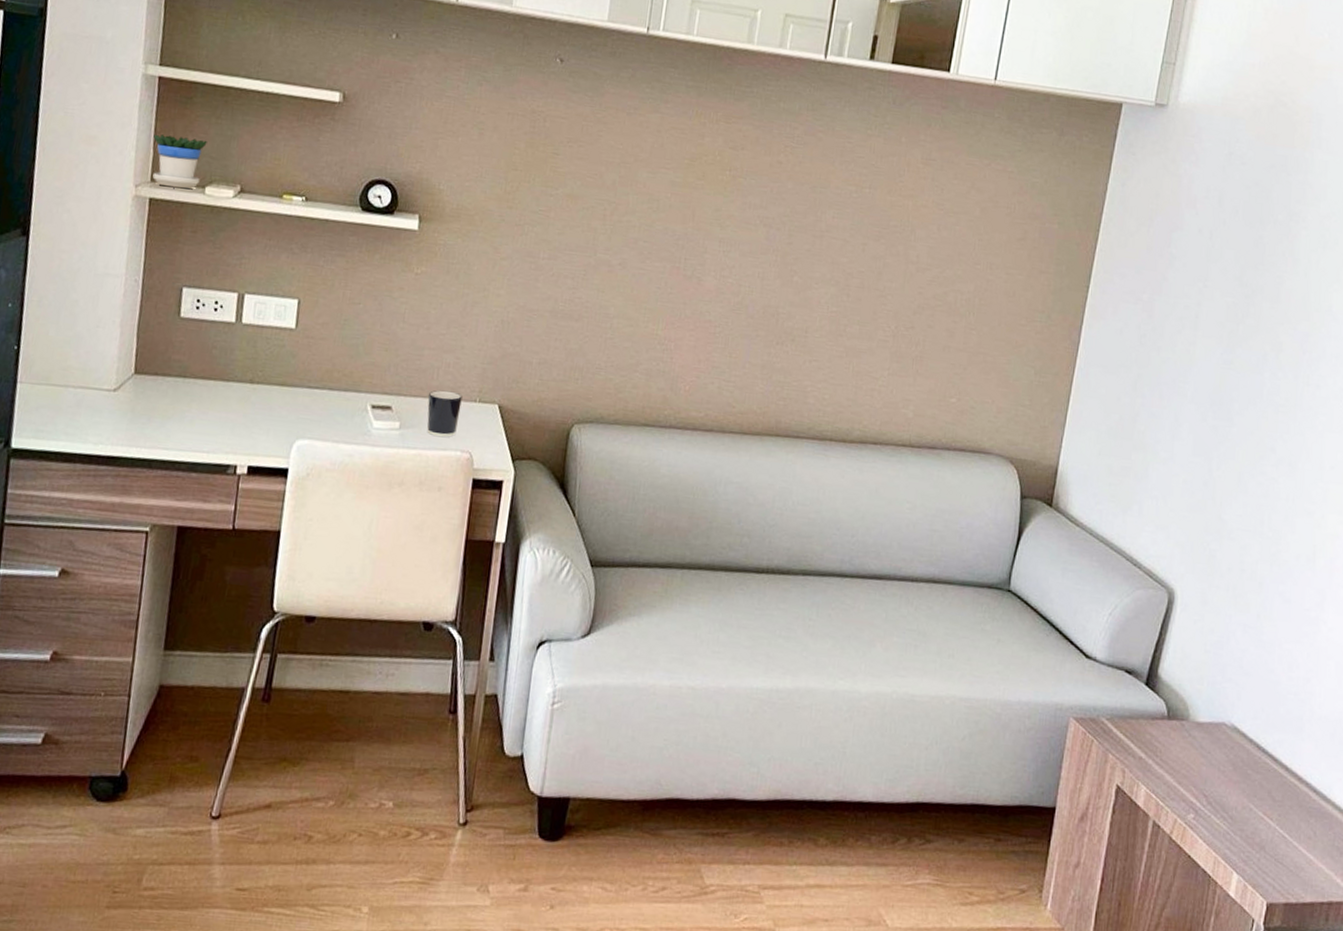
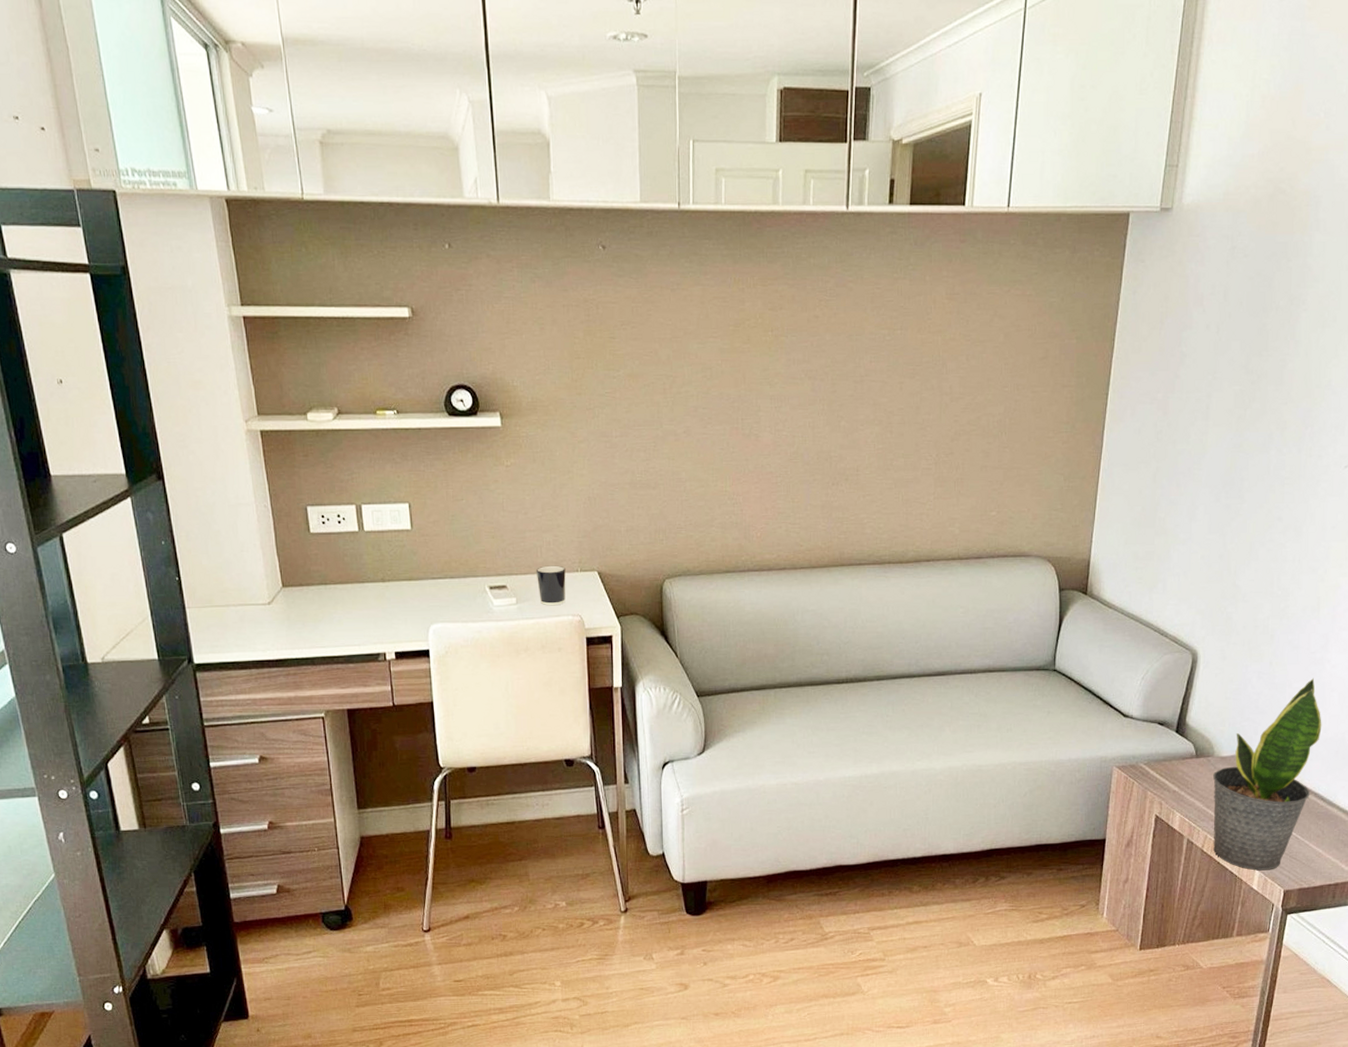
flowerpot: present [152,134,207,189] -> none [251,370,301,418]
potted plant: none [1184,640,1316,874] -> present [1213,678,1322,871]

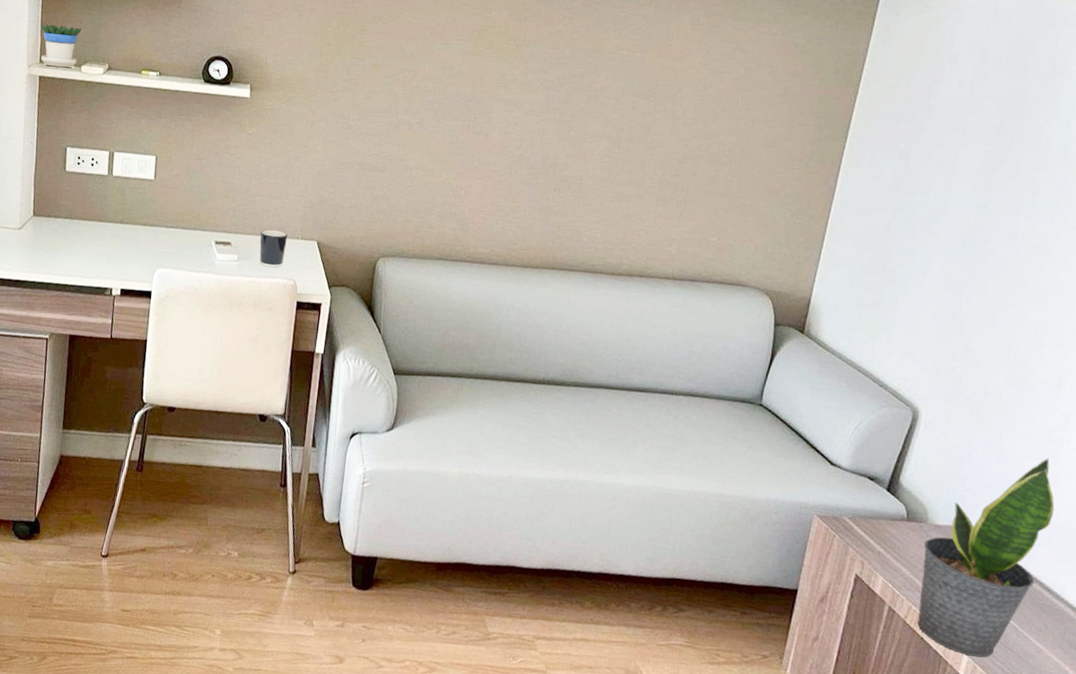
flowerpot: none [251,370,301,418] -> present [40,24,82,68]

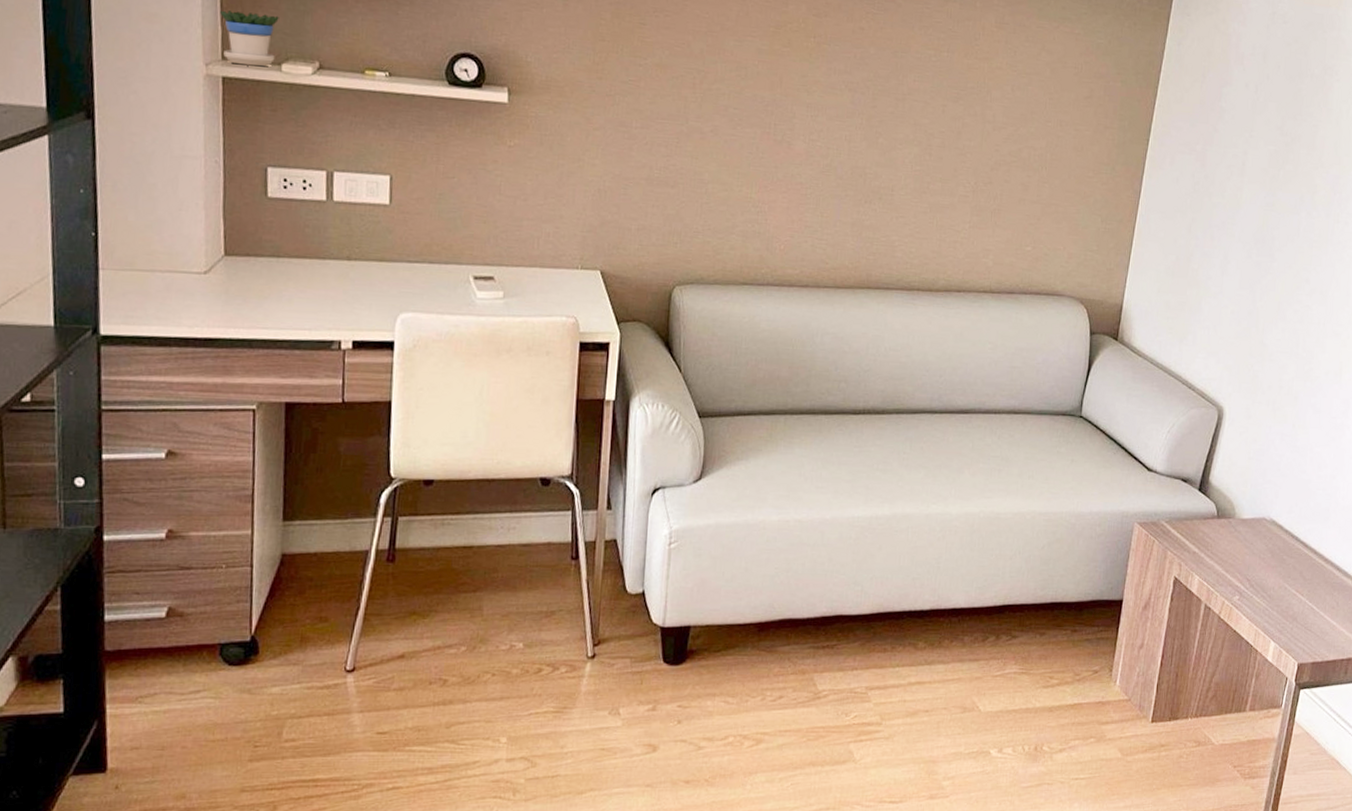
mug: present [259,229,288,268] -> none [529,259,564,304]
potted plant: present [917,458,1055,658] -> none [1230,444,1340,641]

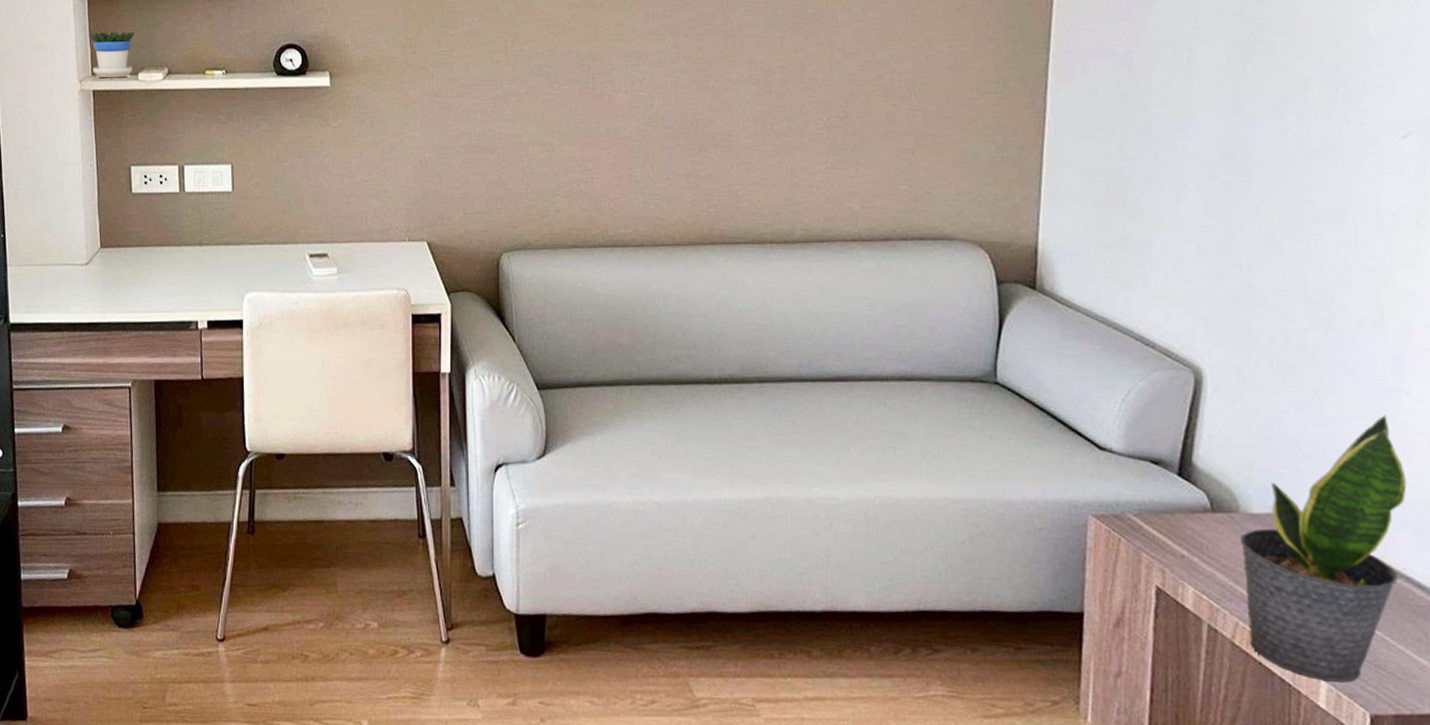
potted plant: none [1230,444,1340,641] -> present [1240,415,1407,683]

